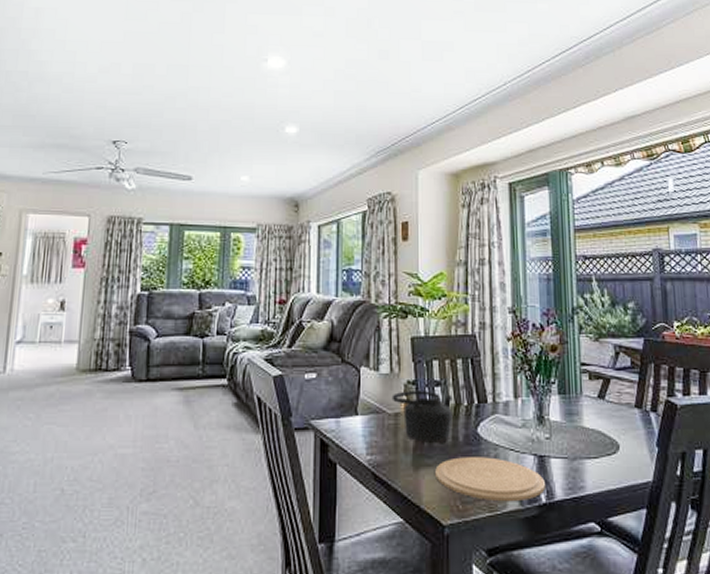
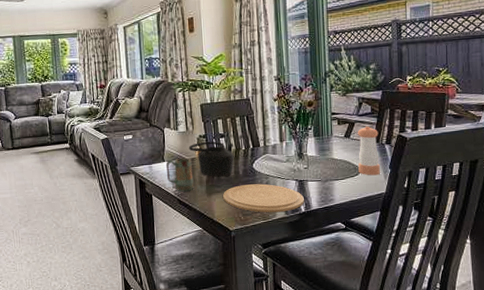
mug: none [358,411,396,462] -> present [165,157,194,192]
pepper shaker: none [614,384,645,456] -> present [357,126,380,176]

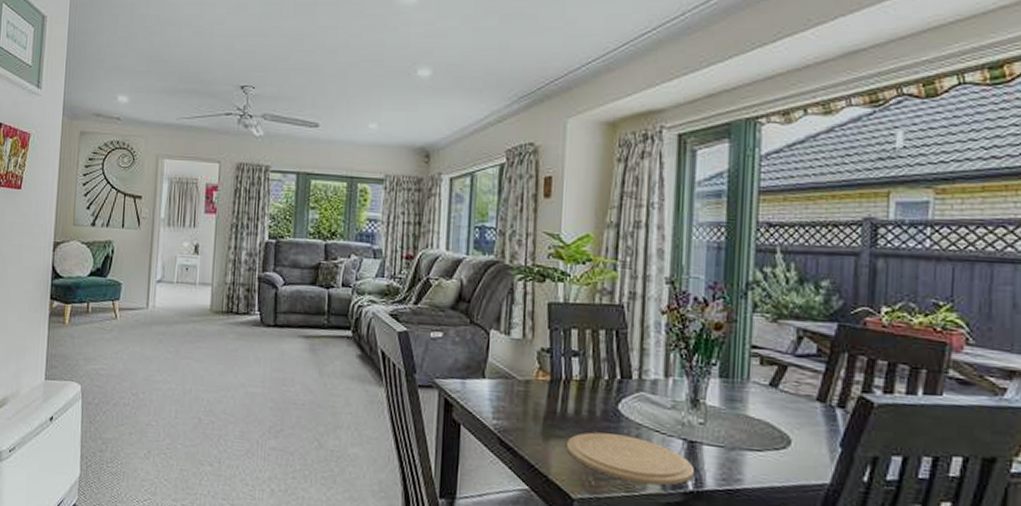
mug: present [165,157,194,192] -> none [486,376,525,429]
teapot: present [188,141,234,178] -> none [523,358,591,417]
pepper shaker: present [357,126,380,176] -> none [787,374,826,455]

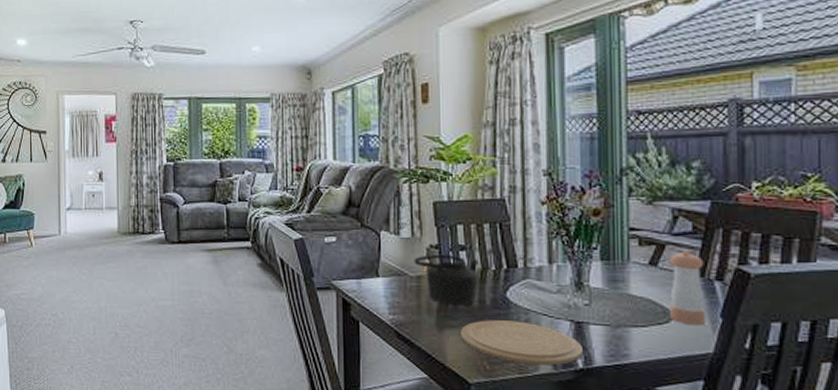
teapot: none [523,358,591,417] -> present [413,254,479,307]
pepper shaker: none [787,374,826,455] -> present [669,251,705,326]

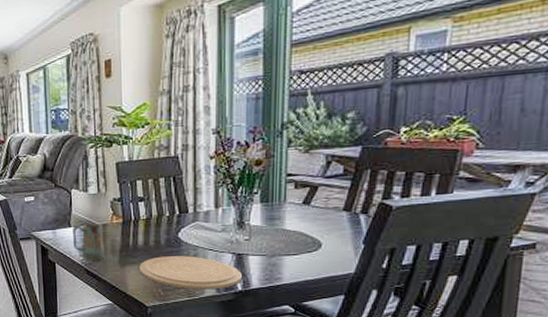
mug: none [380,273,419,322] -> present [72,223,105,261]
teapot: present [413,254,479,307] -> none [99,205,155,247]
pepper shaker: present [669,251,705,326] -> none [319,190,352,252]

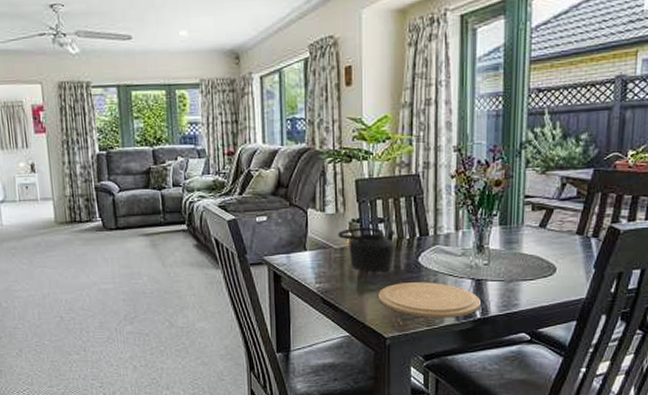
mug: present [72,223,105,261] -> none [307,246,342,289]
teapot: none [99,205,155,247] -> present [337,227,395,273]

